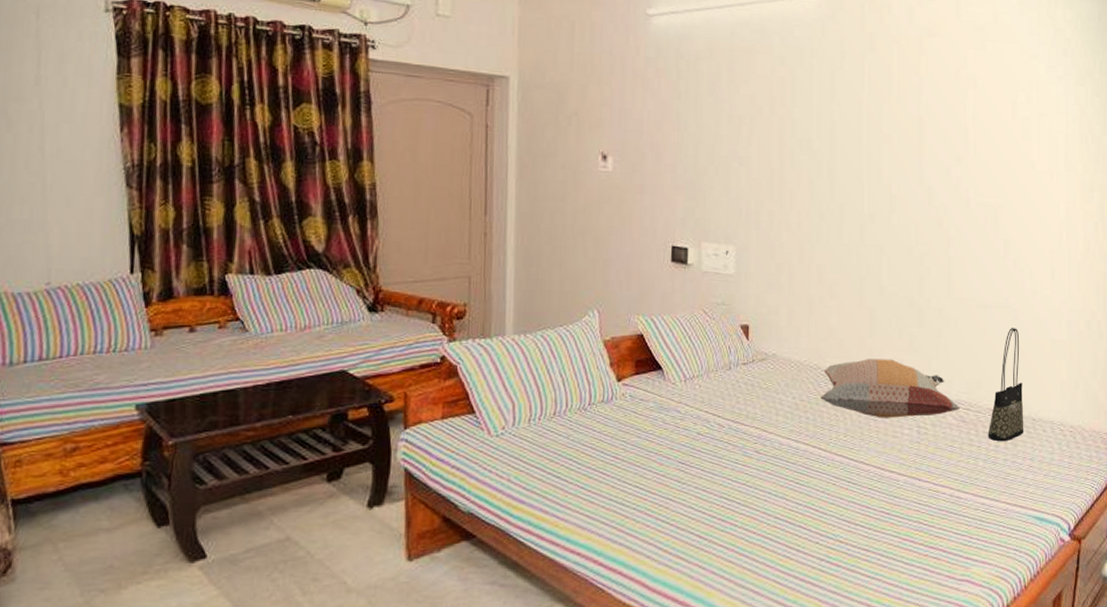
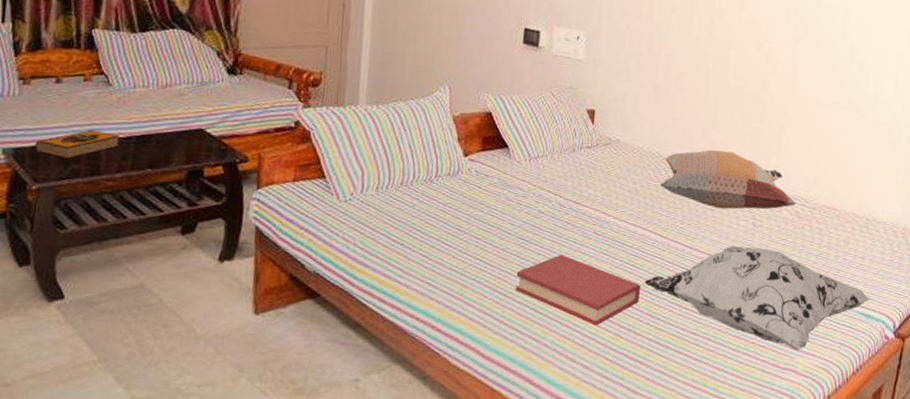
hardback book: none [169,378,259,410] -> present [34,129,120,159]
hardback book: none [678,476,807,549] -> present [515,254,640,326]
decorative pillow: none [811,455,1044,560] -> present [644,245,871,350]
tote bag: present [988,328,1024,441] -> none [821,129,860,238]

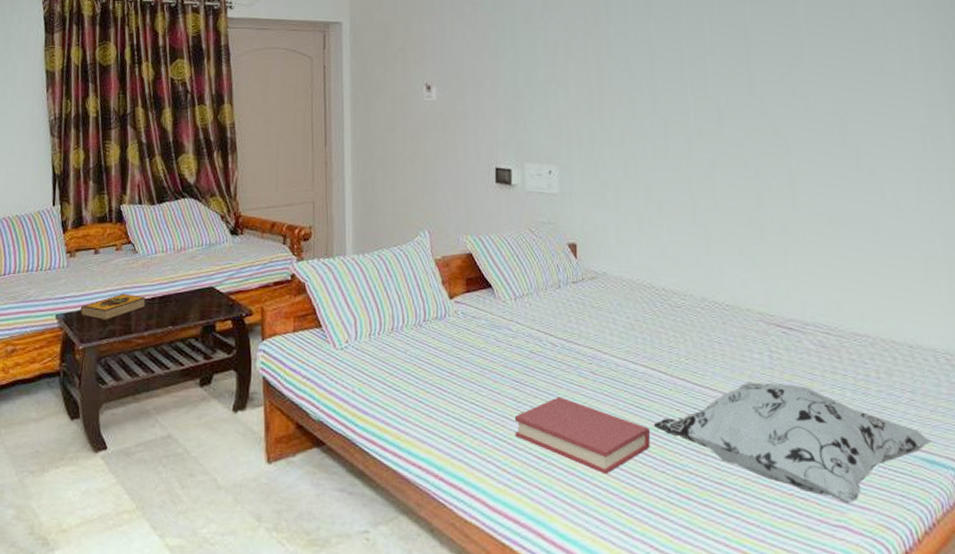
decorative pillow: present [660,150,796,210] -> none [657,278,818,341]

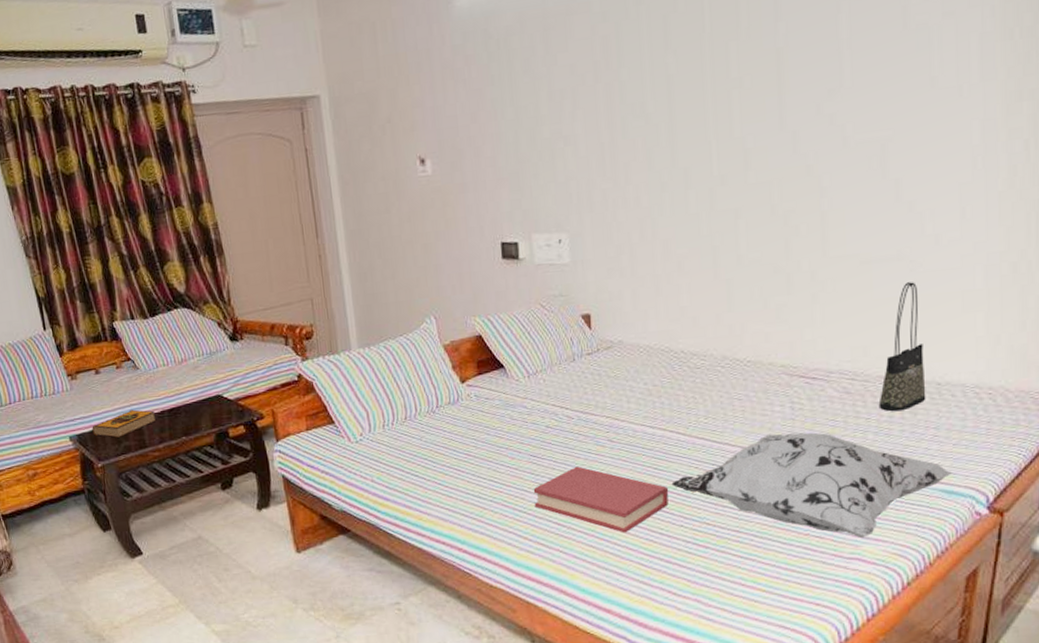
tote bag: none [854,244,900,369] -> present [878,282,926,411]

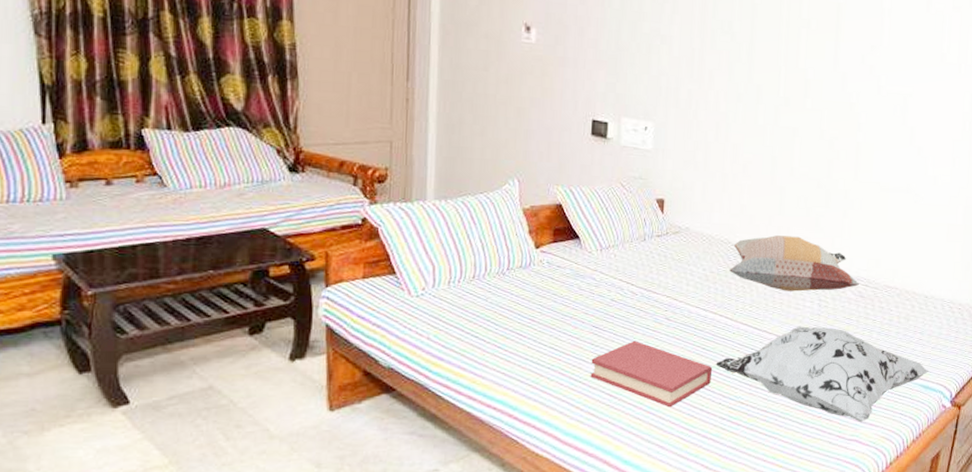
hardback book: present [92,409,157,438] -> none [87,232,179,263]
decorative pillow: none [675,333,842,397] -> present [729,235,859,292]
tote bag: present [878,282,926,411] -> none [883,211,919,315]

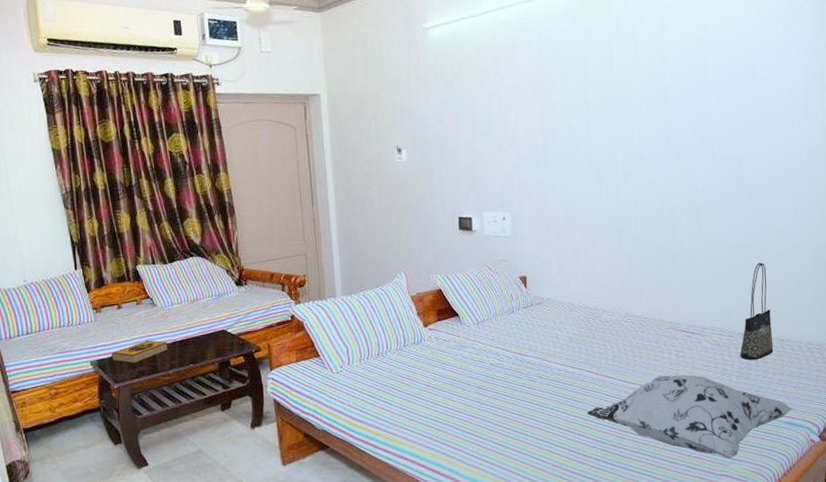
hardback book: none [87,232,179,263] -> present [111,340,169,364]
hardback book: present [590,340,712,408] -> none [479,397,584,453]
decorative pillow: present [729,235,859,292] -> none [590,296,713,346]
tote bag: none [883,211,919,315] -> present [740,263,774,360]

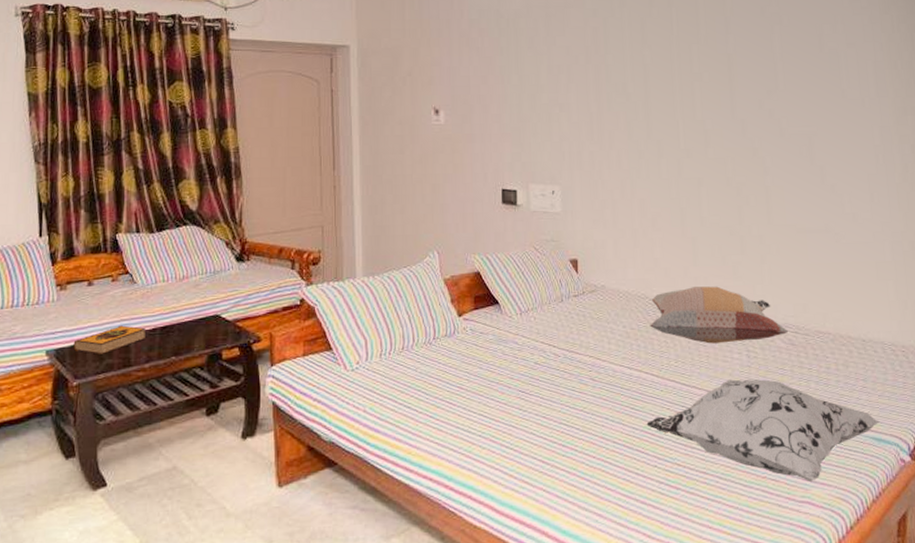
decorative pillow: none [590,296,713,346] -> present [650,286,788,344]
tote bag: present [740,263,774,360] -> none [818,251,855,363]

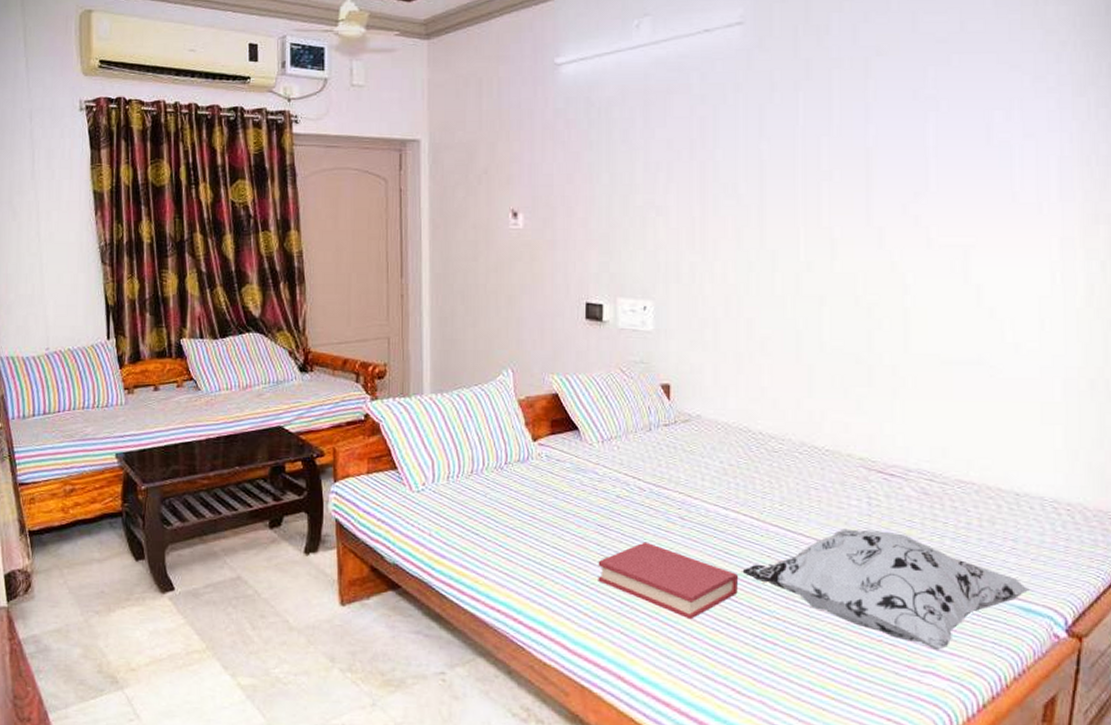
hardback book: present [73,325,147,354] -> none [141,432,211,460]
hardback book: none [520,403,644,473] -> present [598,542,738,620]
decorative pillow: present [650,286,788,344] -> none [752,421,921,487]

